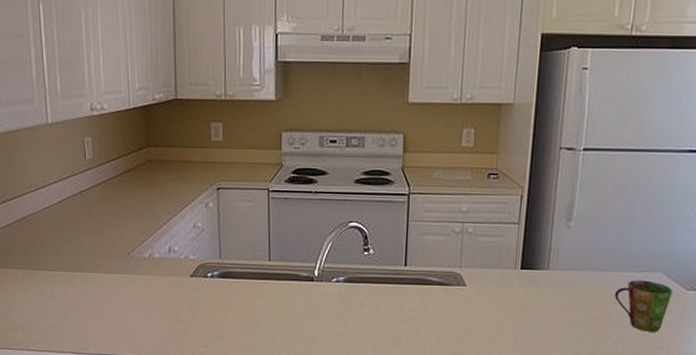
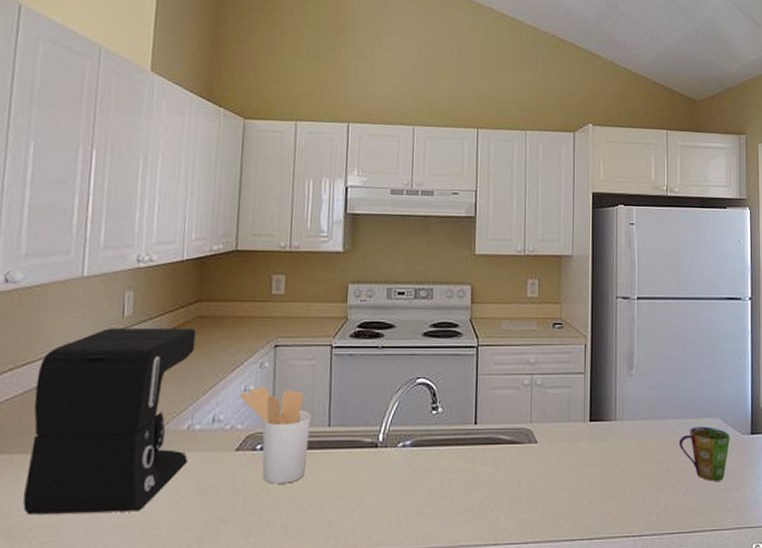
coffee maker: none [24,169,152,319] -> present [22,327,196,514]
utensil holder: none [190,223,254,306] -> present [239,386,312,484]

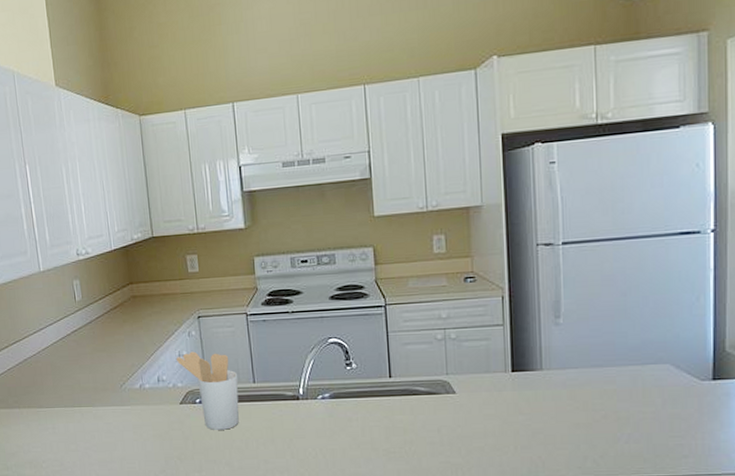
coffee maker: present [22,327,196,514] -> none [24,306,145,451]
cup: present [678,426,731,481] -> none [618,373,686,428]

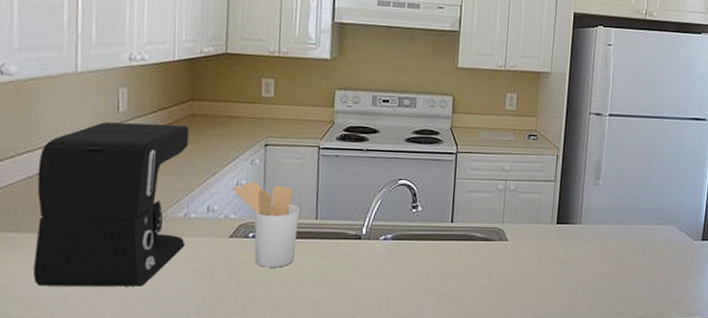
coffee maker: none [24,306,145,451] -> present [32,122,189,287]

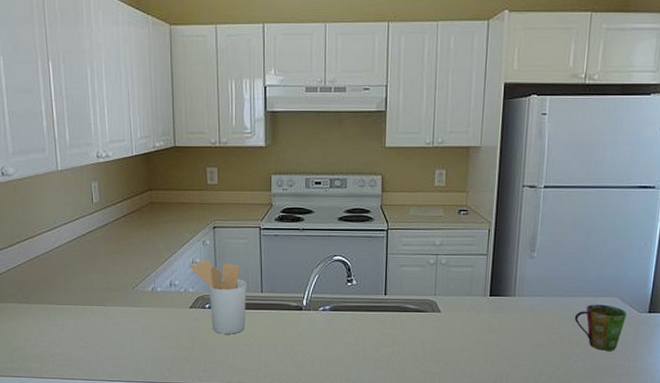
coffee maker: present [32,122,189,287] -> none [37,211,155,348]
cup: none [636,232,684,279] -> present [574,304,628,351]

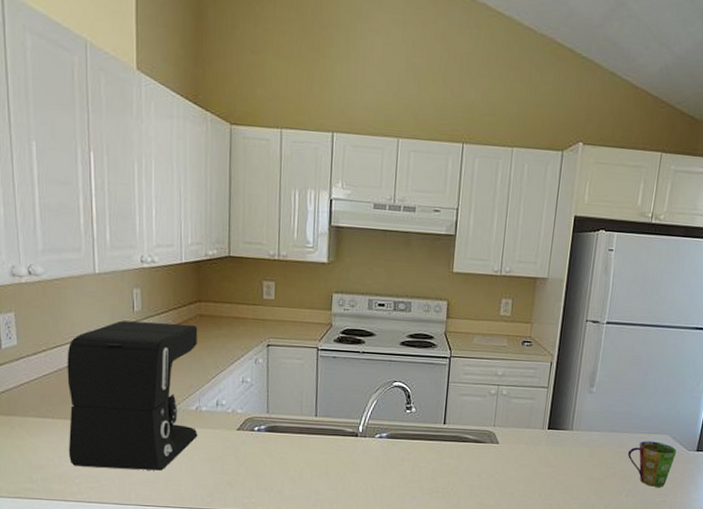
coffee maker: none [37,211,155,348] -> present [67,320,198,471]
utensil holder: present [189,259,247,334] -> none [238,379,301,459]

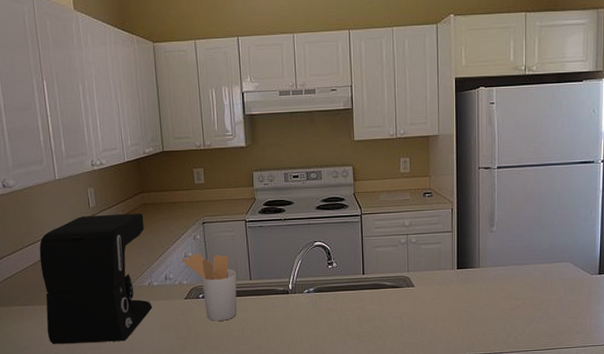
utensil holder: none [238,379,301,459] -> present [182,253,237,321]
cup: present [627,441,677,487] -> none [534,269,580,312]

